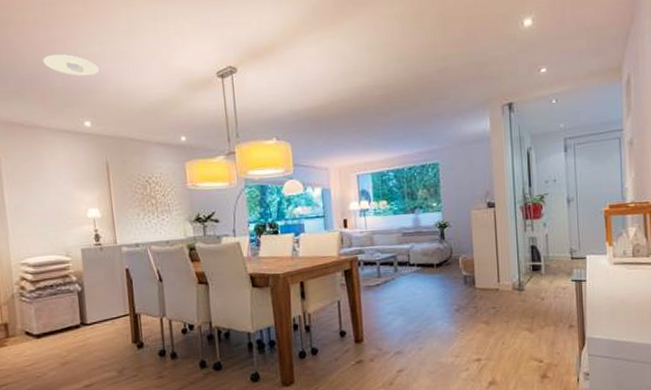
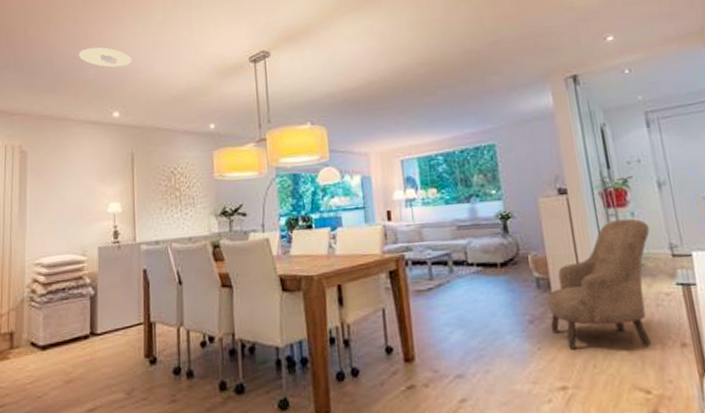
armchair: none [472,228,556,331] -> present [548,218,651,350]

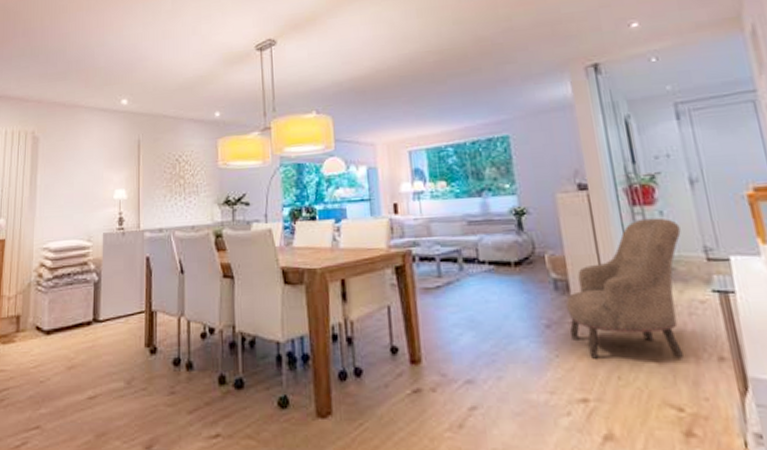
recessed light: present [78,47,132,68] -> none [90,36,141,56]

